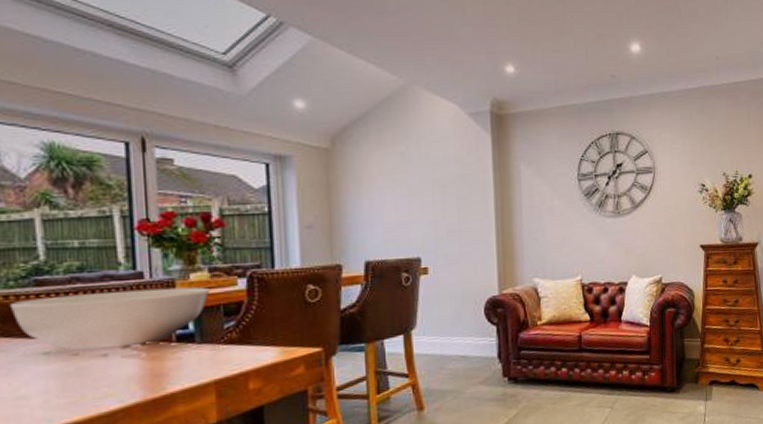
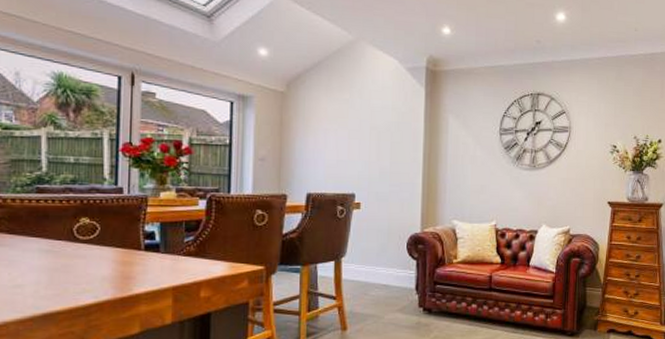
bowl: present [9,287,211,352] -> none [15,202,176,252]

